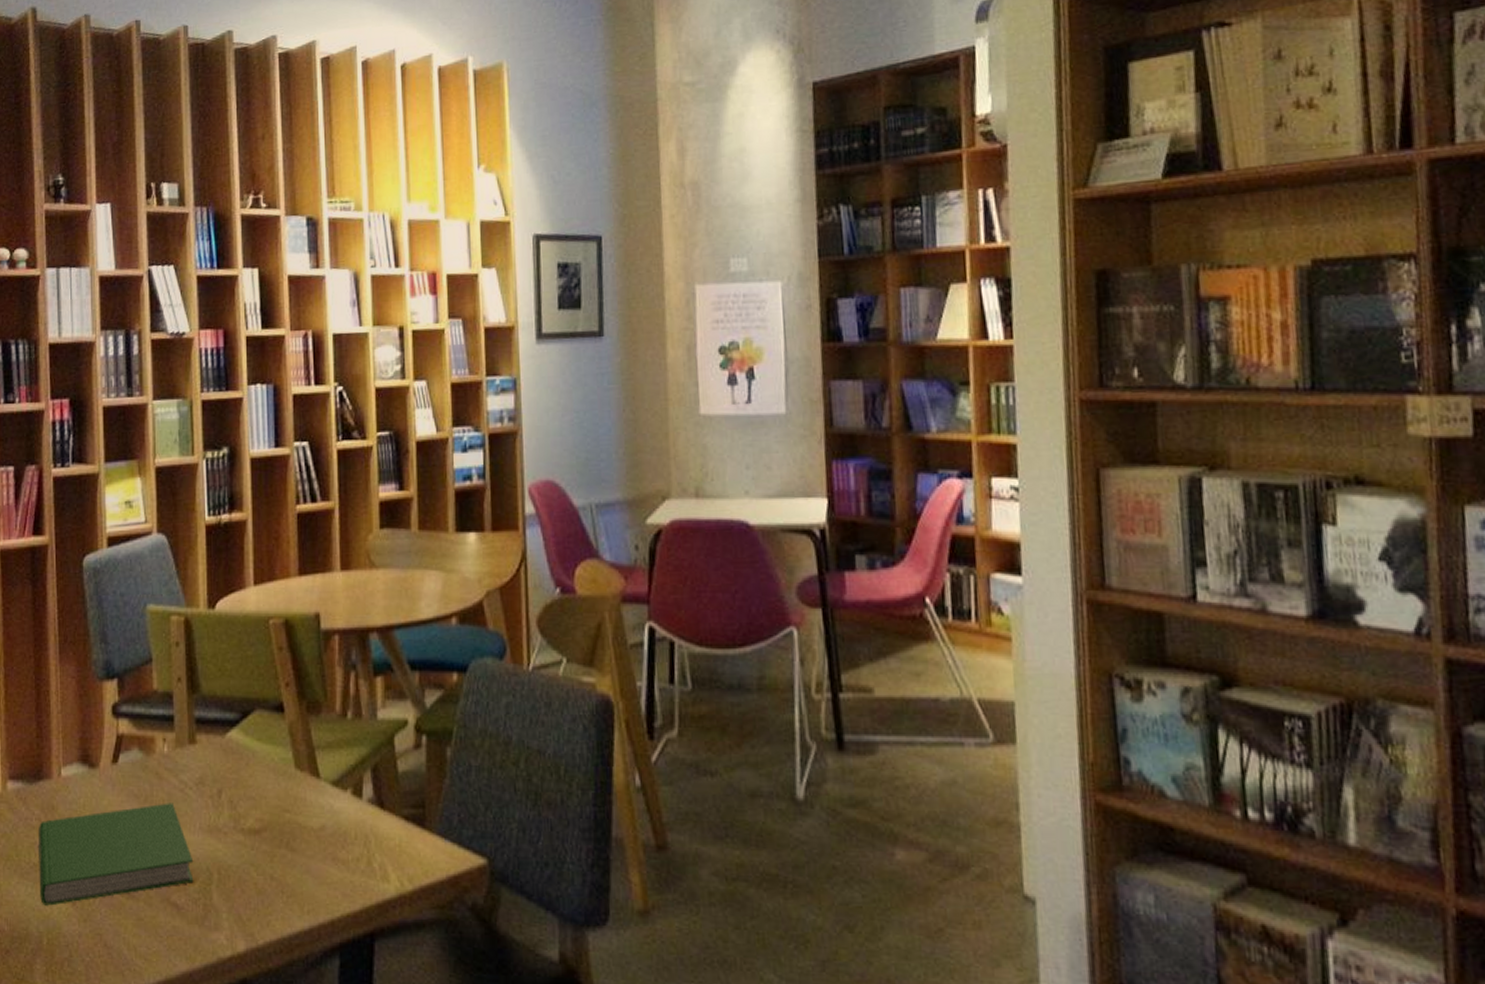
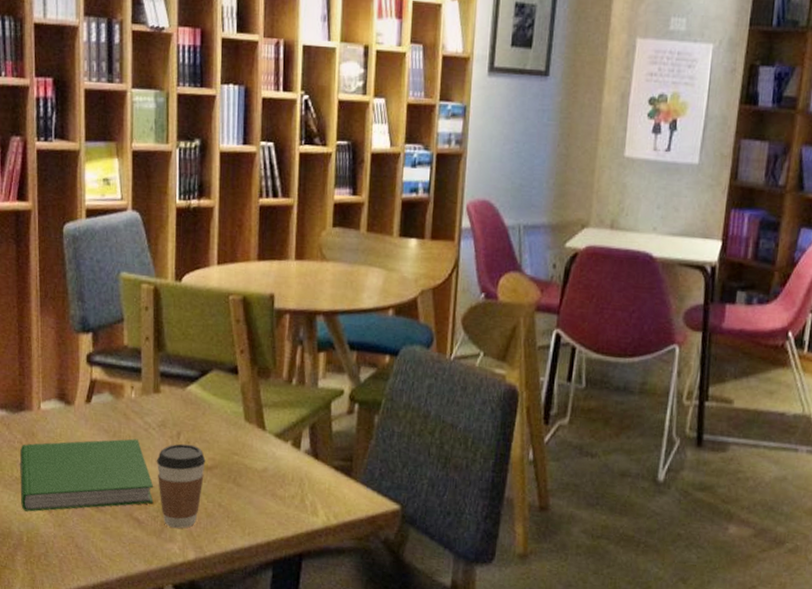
coffee cup: none [195,803,253,913] -> present [156,443,206,529]

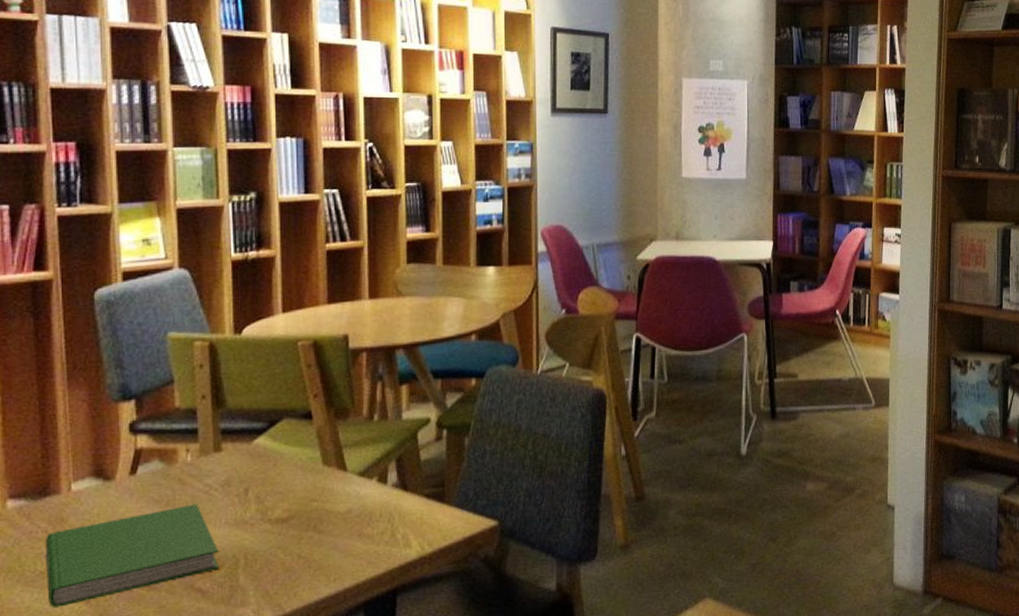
coffee cup: present [156,443,206,529] -> none [220,499,280,591]

